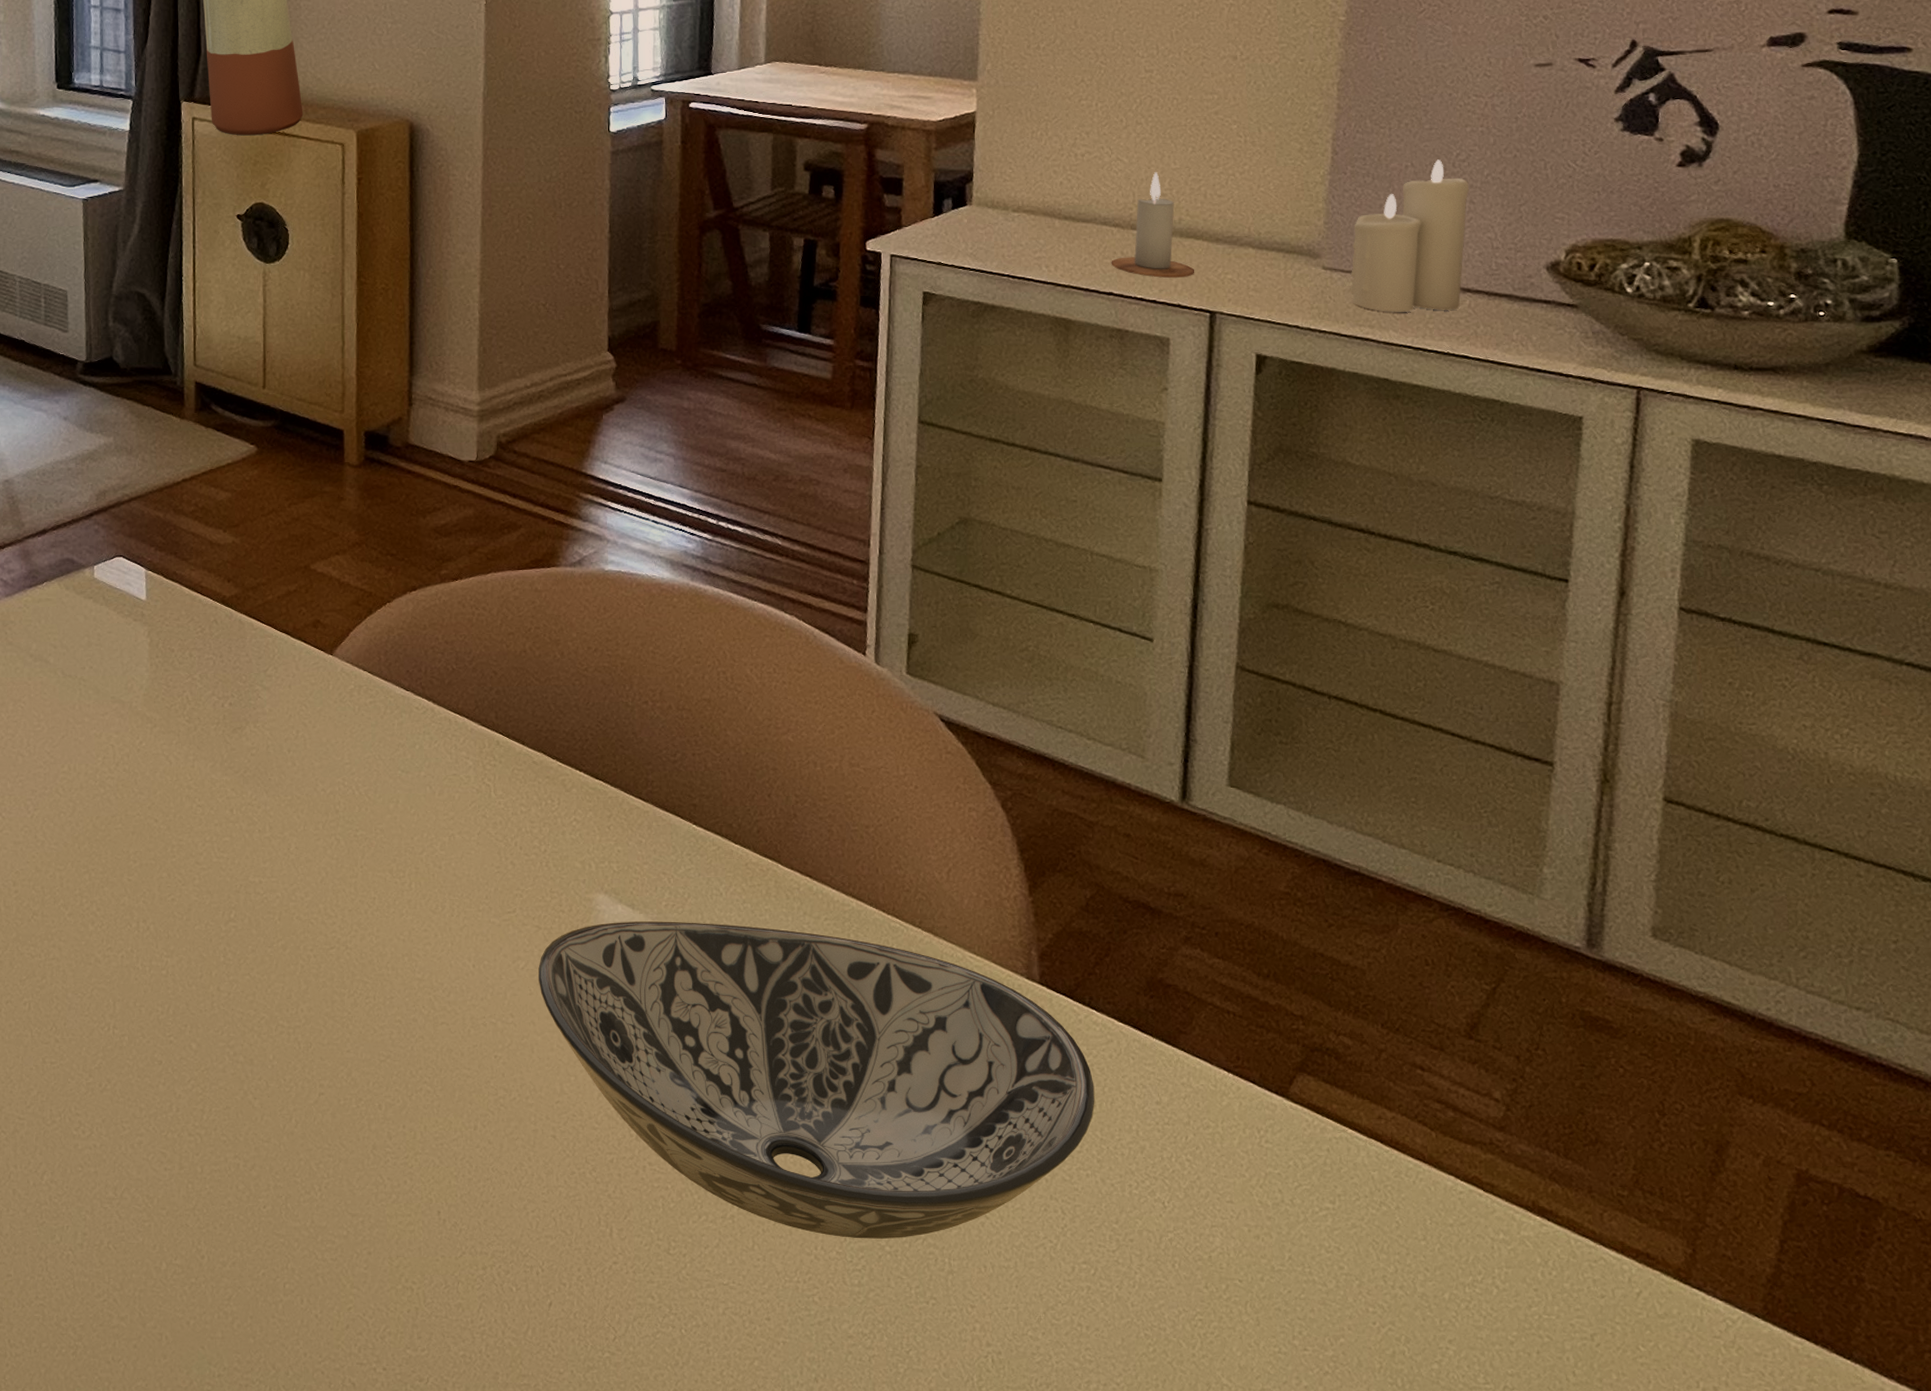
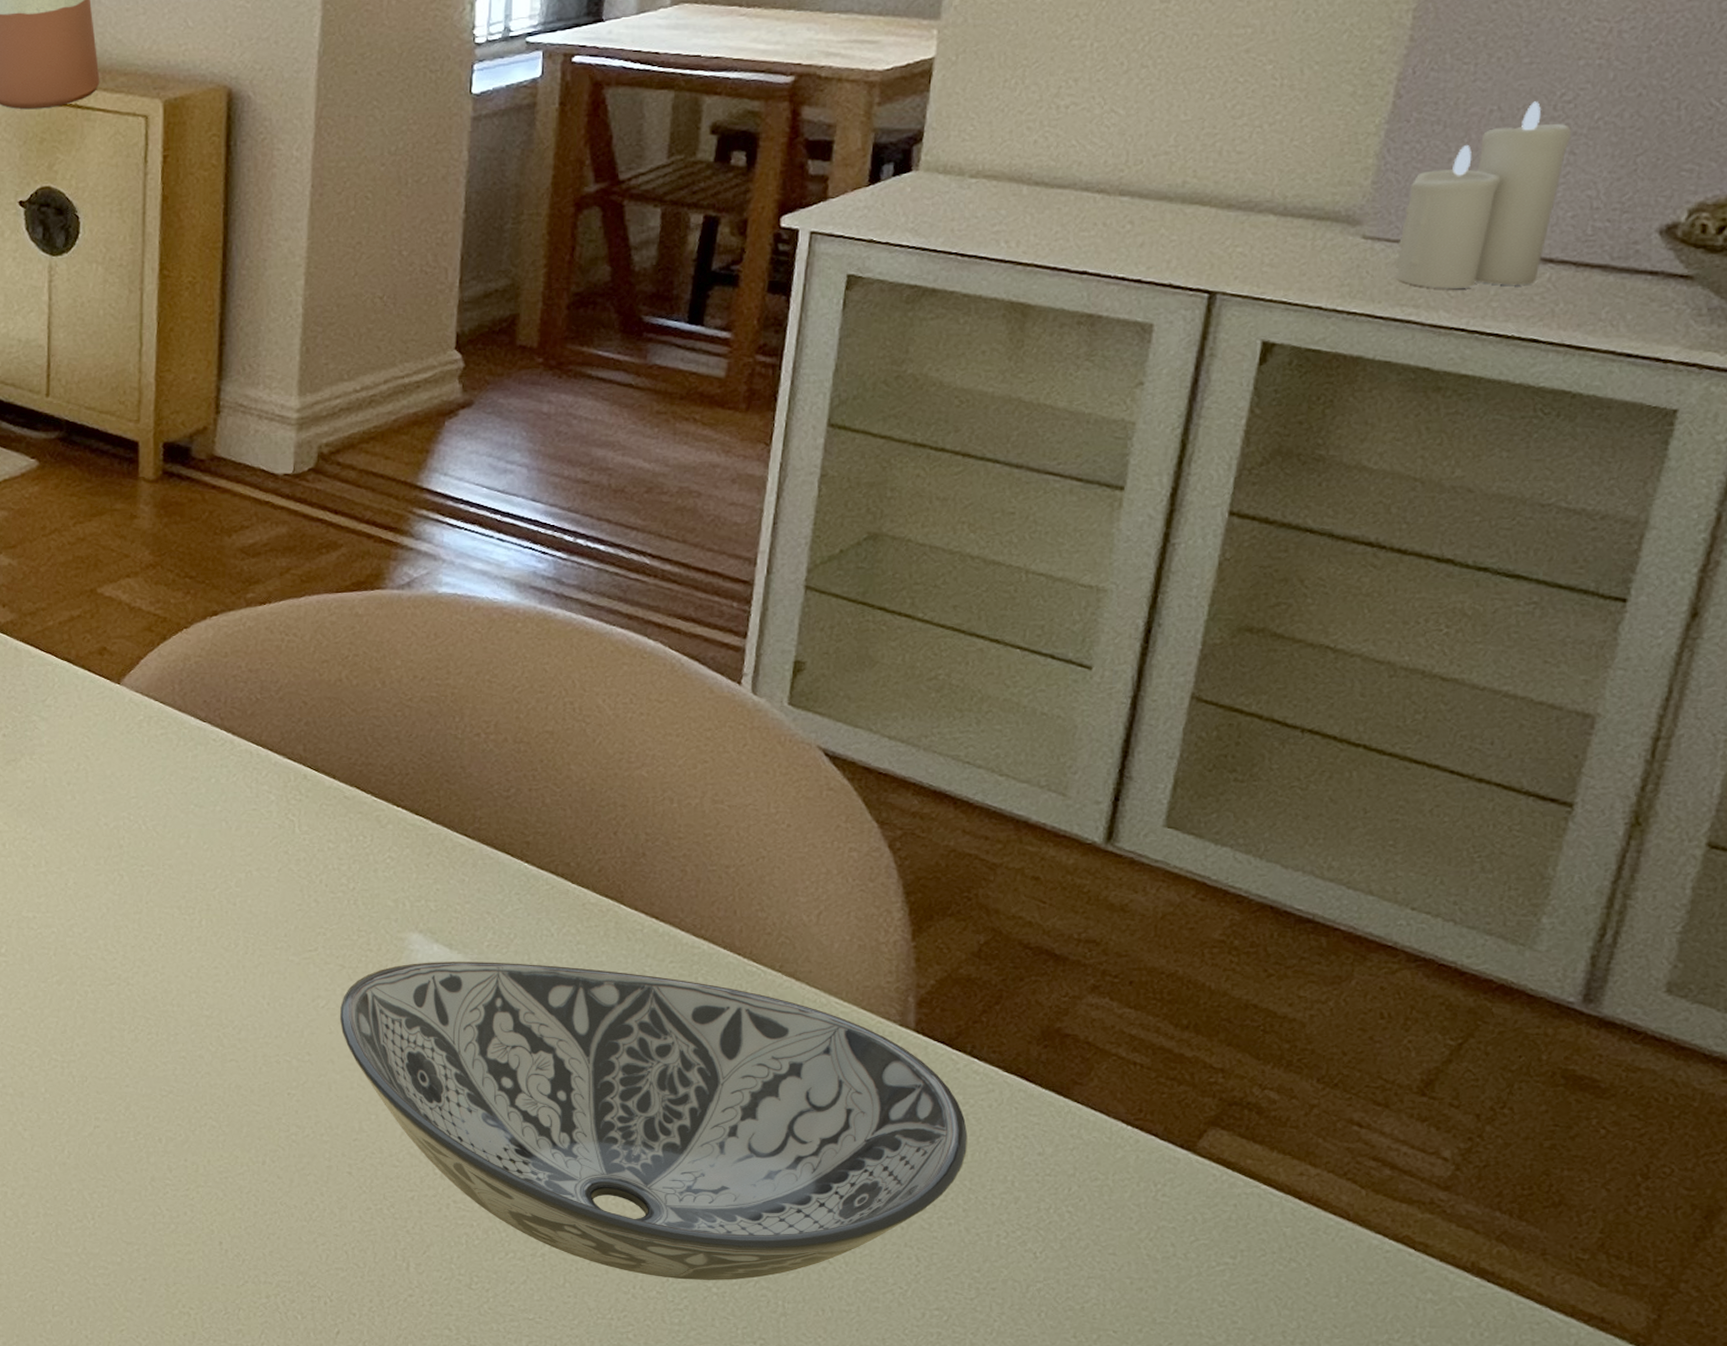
candle: present [1111,172,1194,279] -> none [1089,125,1195,254]

